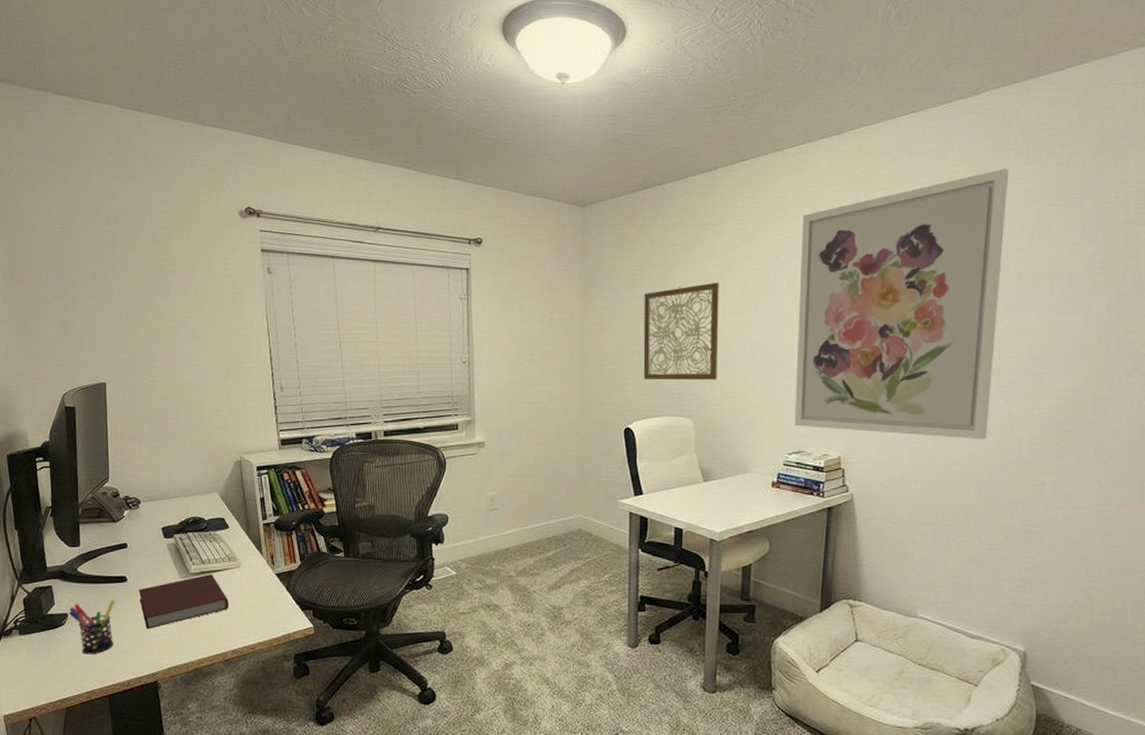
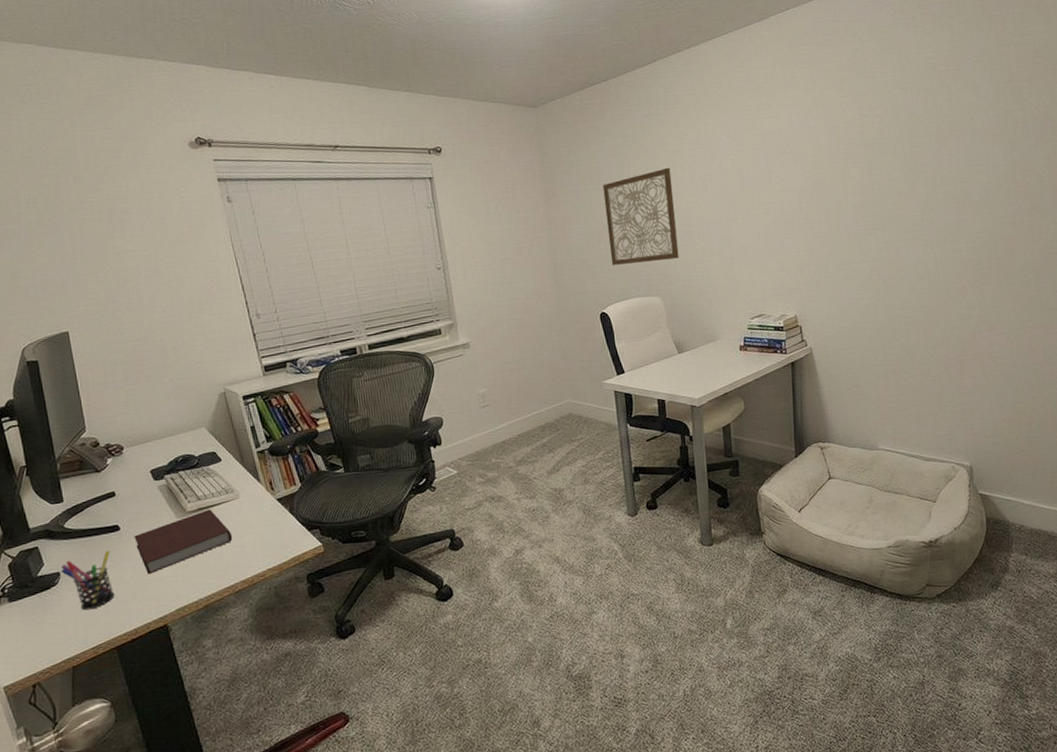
wall art: present [794,168,1009,440] -> none [737,40,919,293]

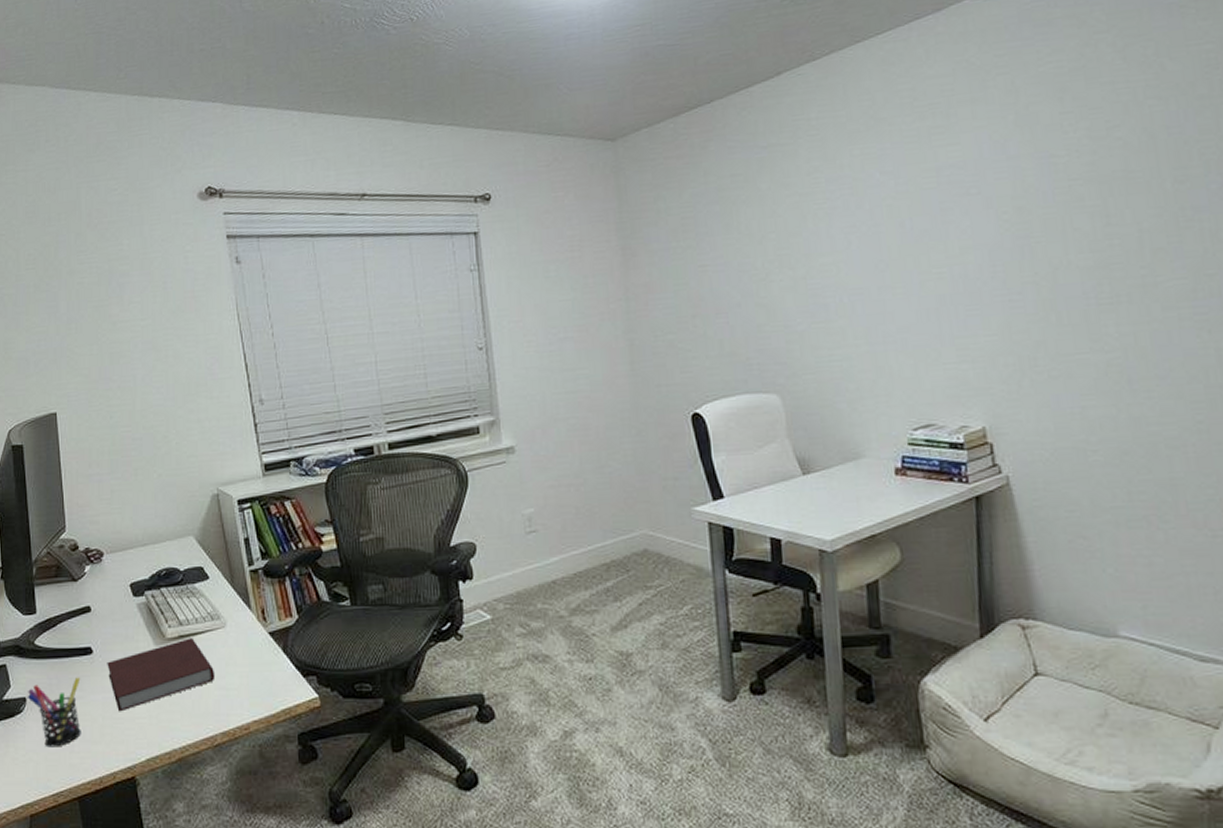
wall art: present [602,167,679,265] -> none [701,216,807,349]

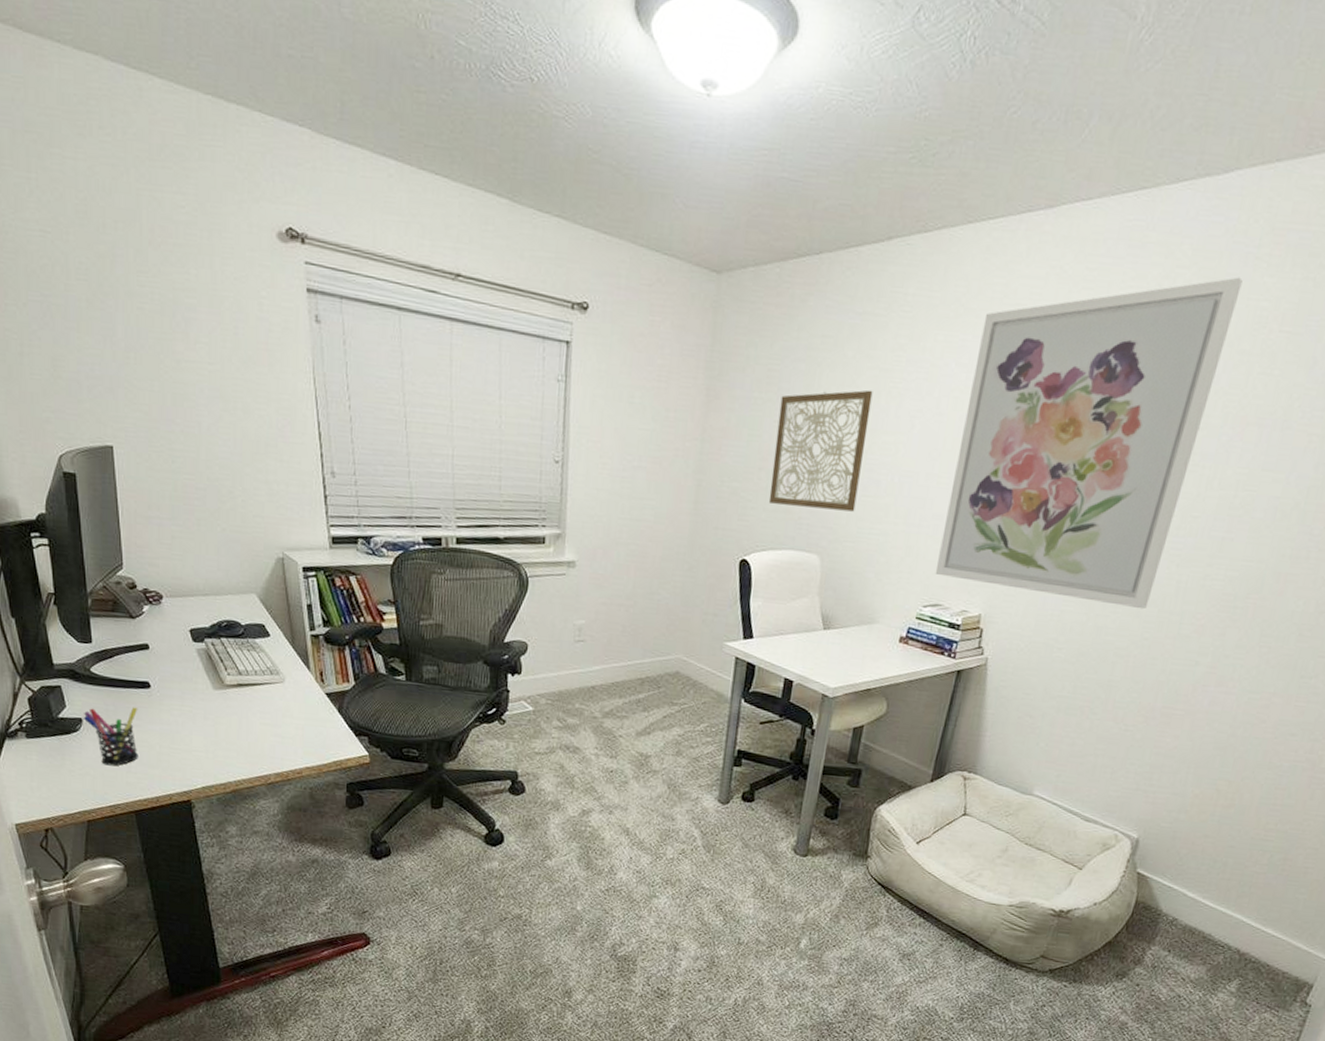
notebook: present [107,638,216,712] -> none [165,687,272,744]
wall art: none [701,216,807,349] -> present [768,389,873,512]
wall art: none [898,28,1189,393] -> present [935,277,1243,610]

